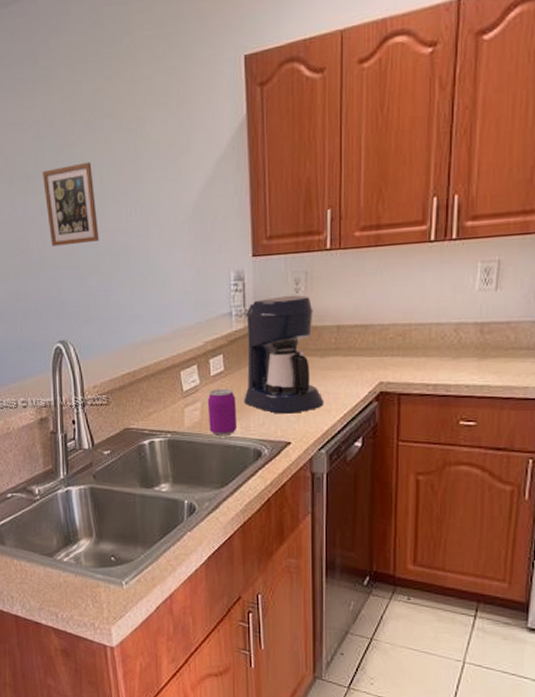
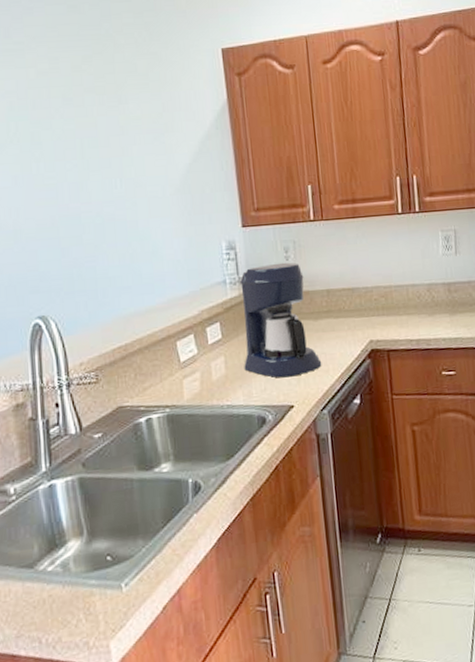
picture frame: present [42,162,99,247] -> none [15,134,82,218]
beverage can: present [207,388,238,436] -> none [206,356,240,406]

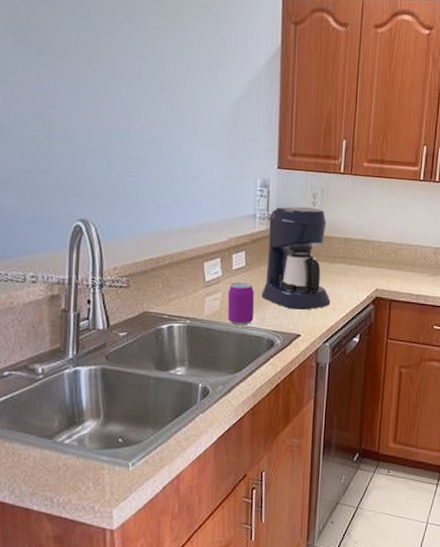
beverage can: none [206,356,240,406] -> present [227,282,255,325]

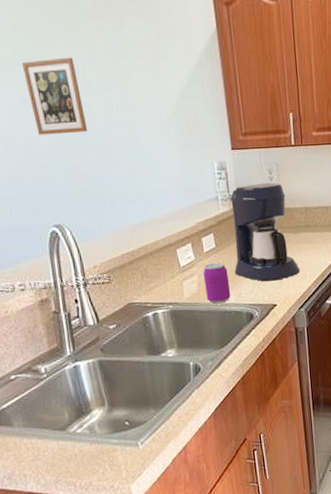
picture frame: none [75,50,132,129] -> present [21,57,88,135]

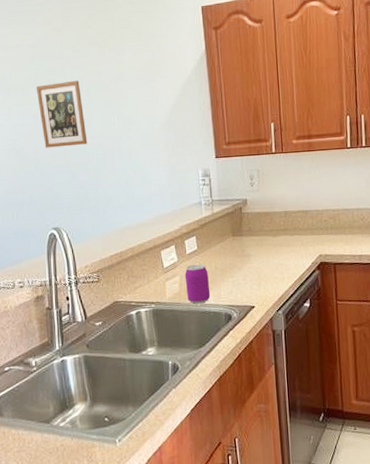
coffee maker: present [229,182,300,282] -> none [212,188,279,283]

